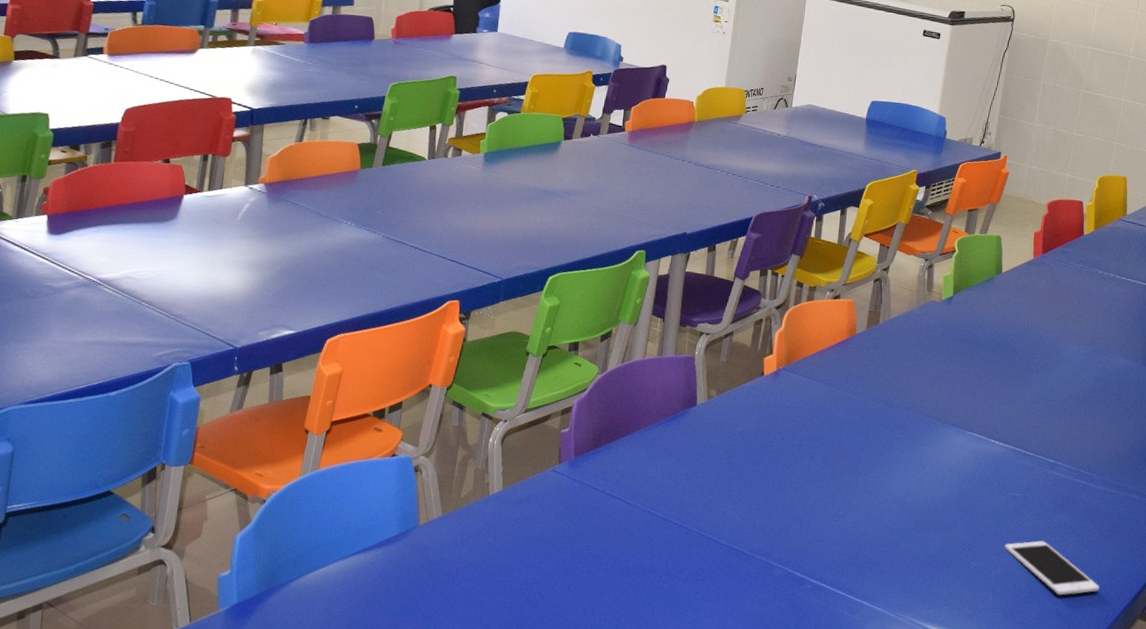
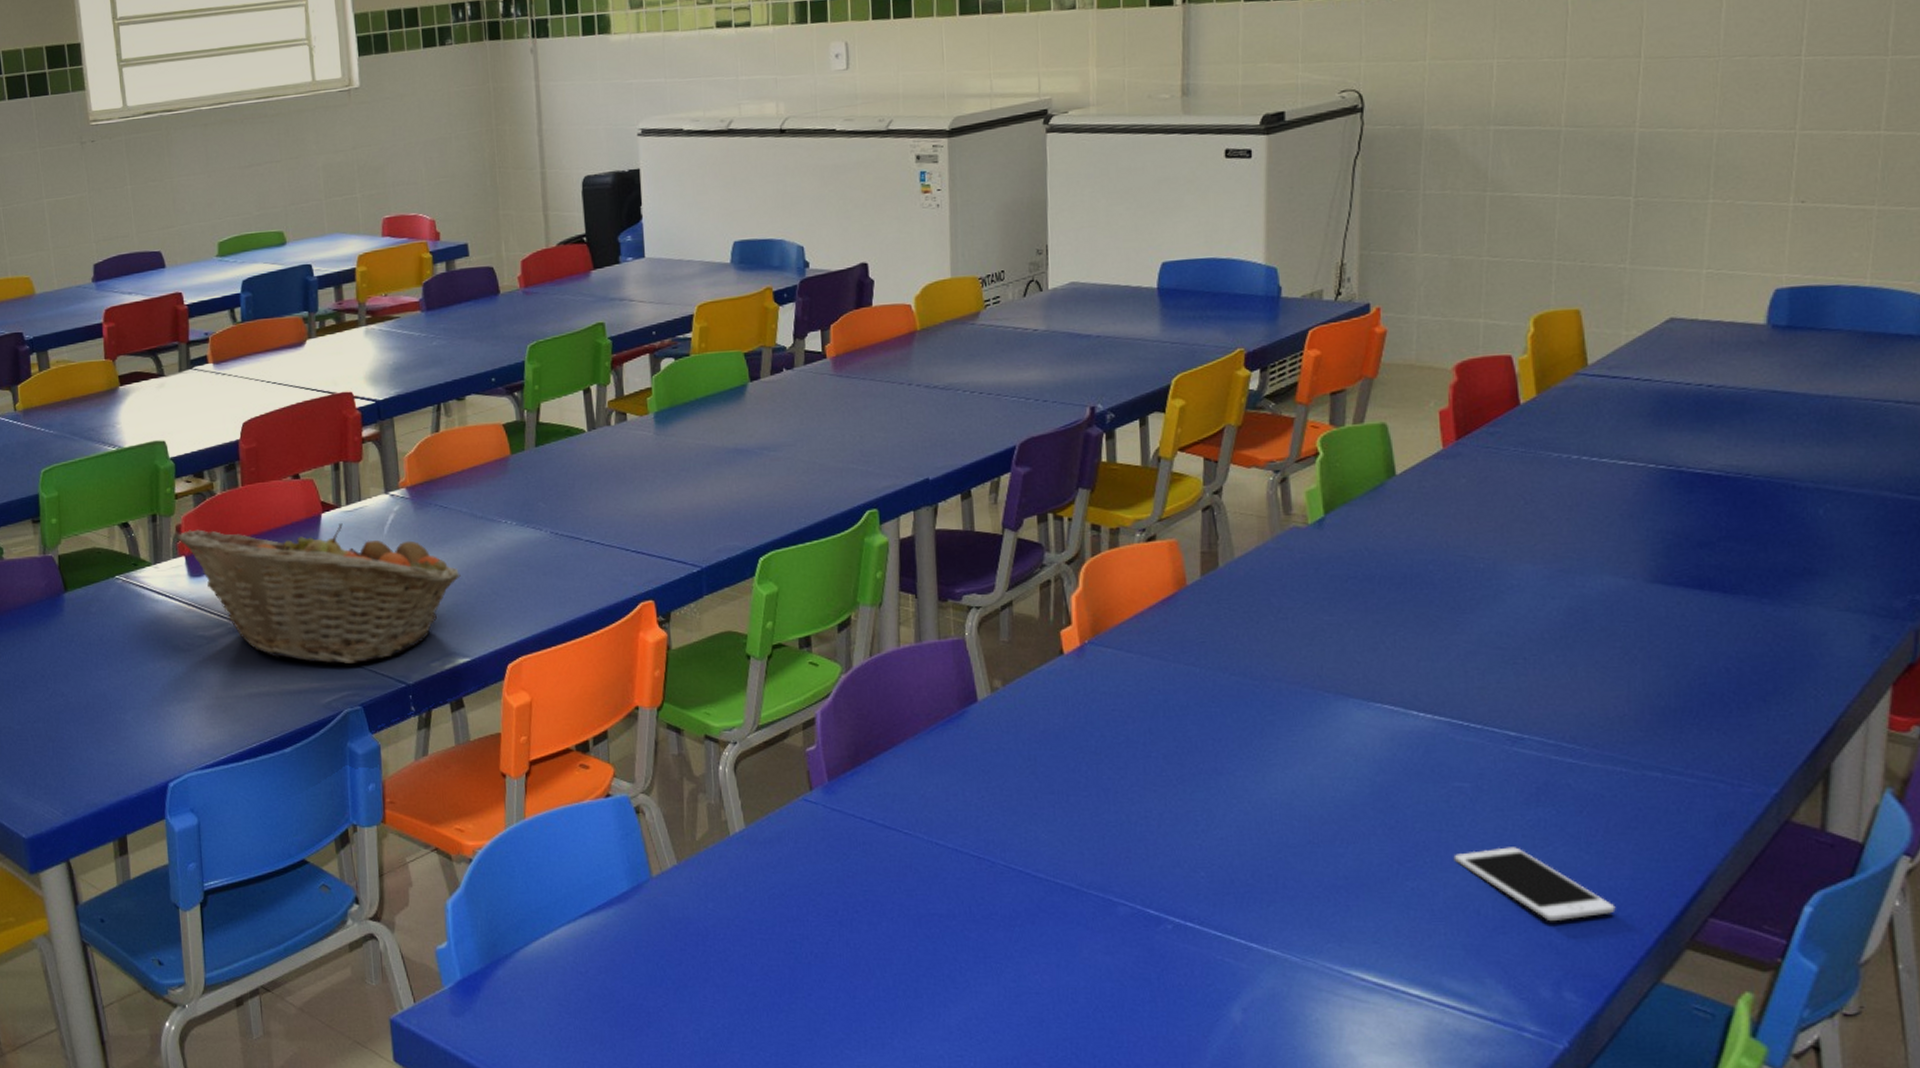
fruit basket: none [42,193,299,325] -> present [176,523,461,664]

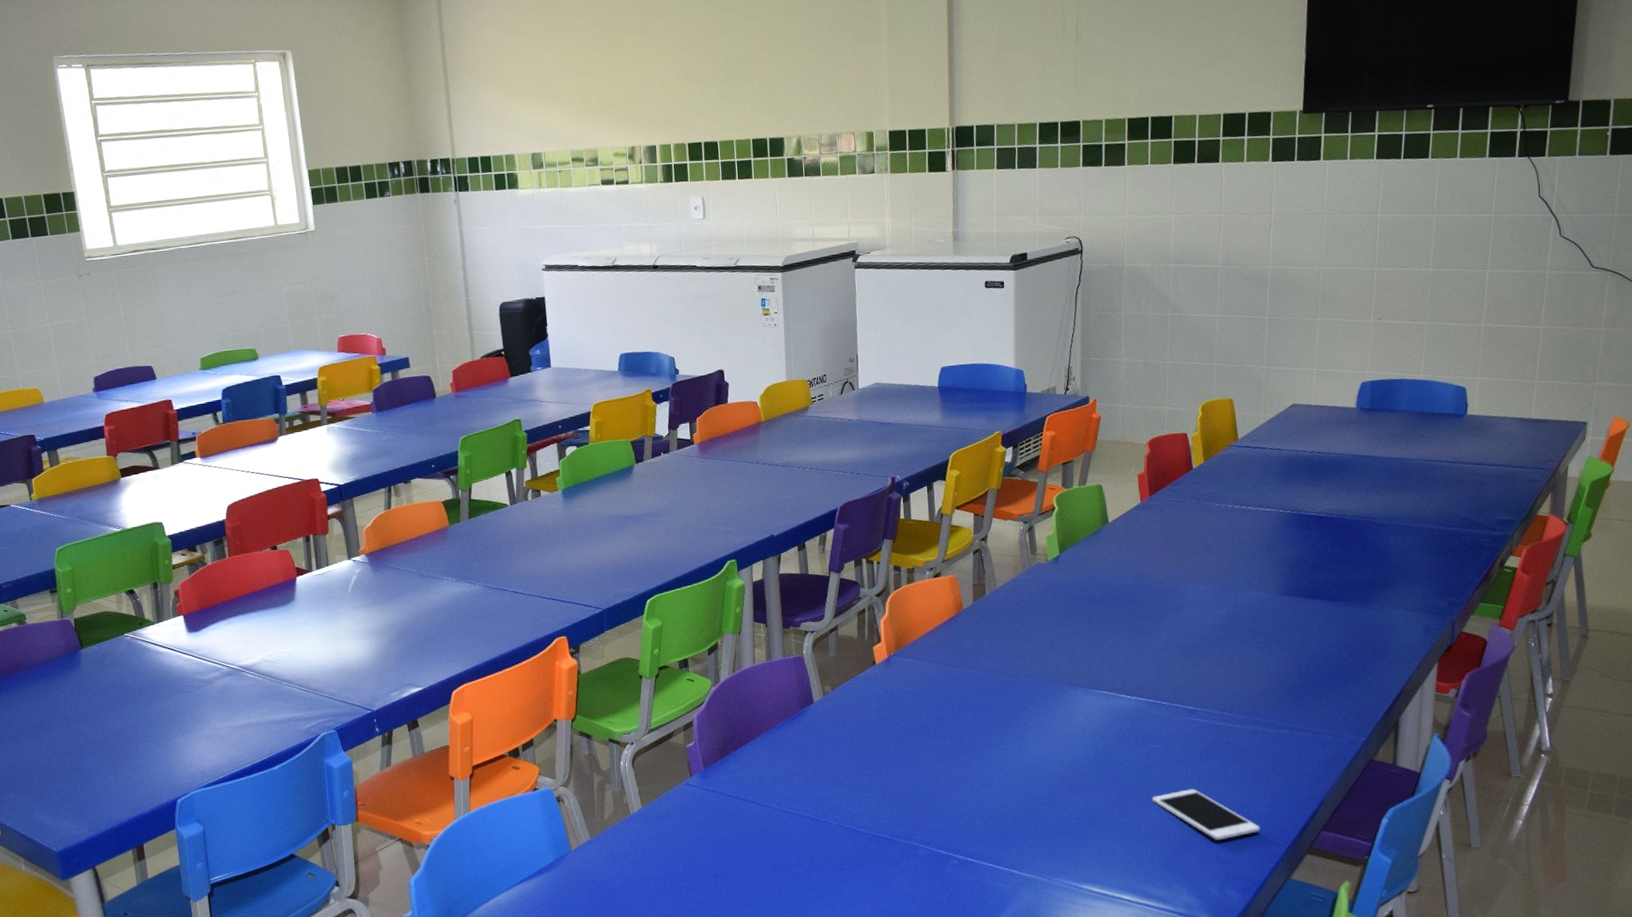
fruit basket: present [176,523,461,664] -> none [175,584,412,698]

